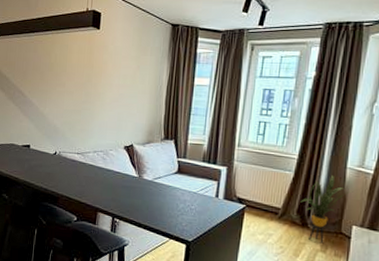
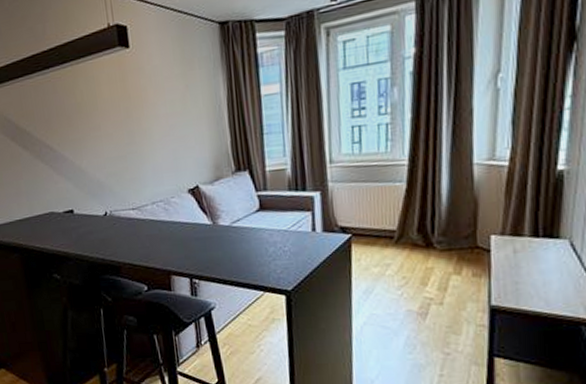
house plant: present [300,175,353,244] -> none [420,177,486,264]

